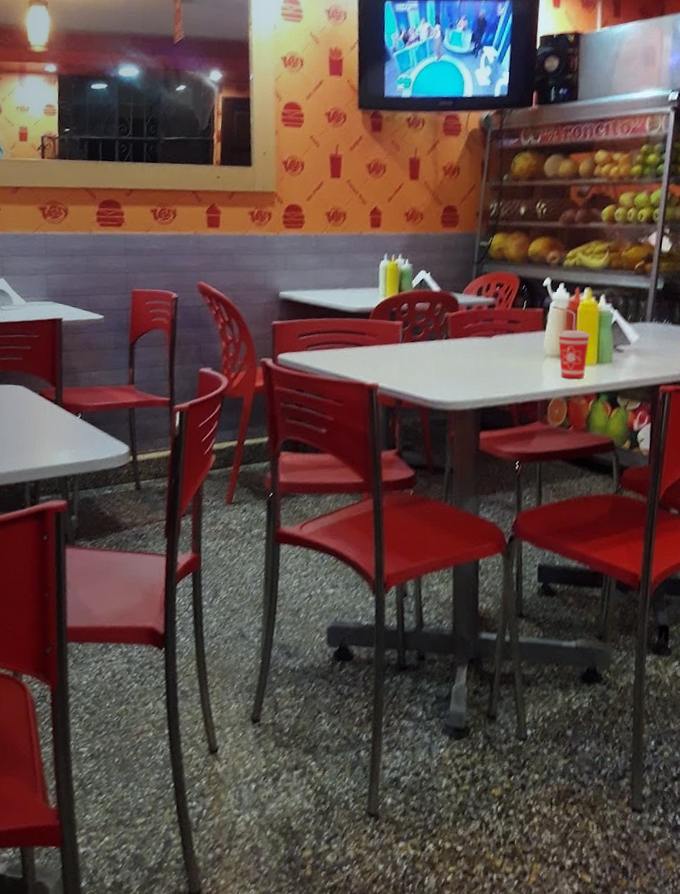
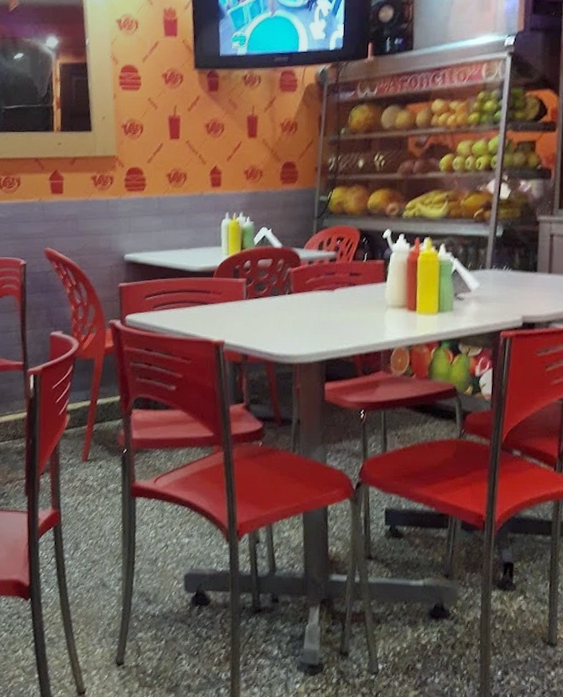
beverage cup: present [553,305,591,379] -> none [393,256,432,328]

